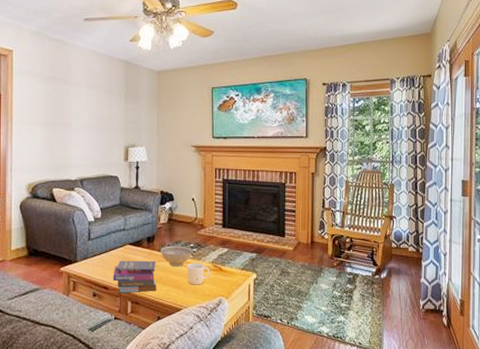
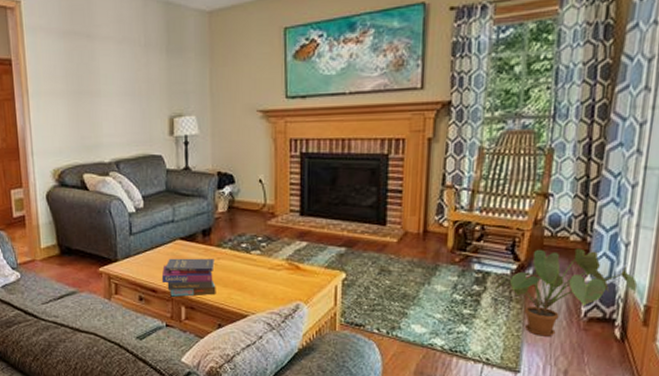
decorative bowl: present [160,245,193,267] -> none [219,239,261,266]
mug: present [187,263,210,285] -> none [253,260,284,287]
house plant: none [362,257,454,324] -> present [495,248,637,336]

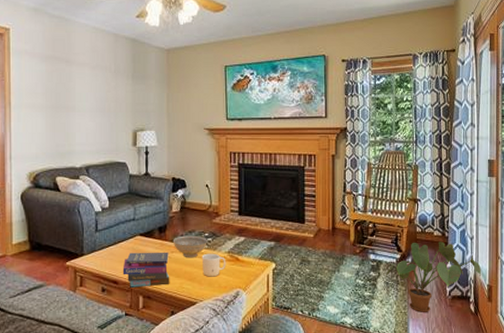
decorative bowl: none [219,239,261,266] -> present [172,235,207,258]
mug: none [253,260,284,287] -> present [201,253,226,277]

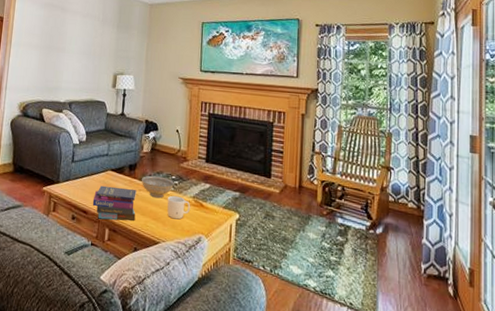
house plant: present [386,241,482,312] -> none [355,211,462,288]

